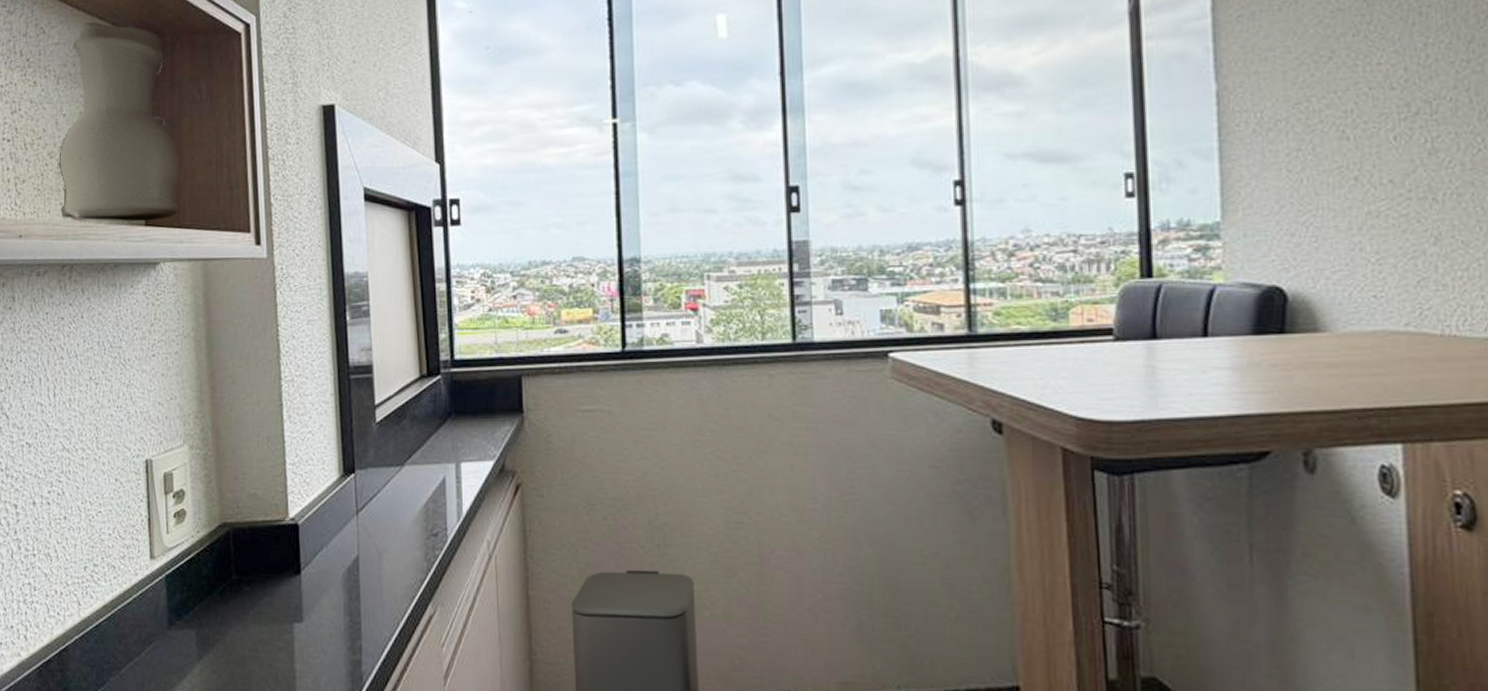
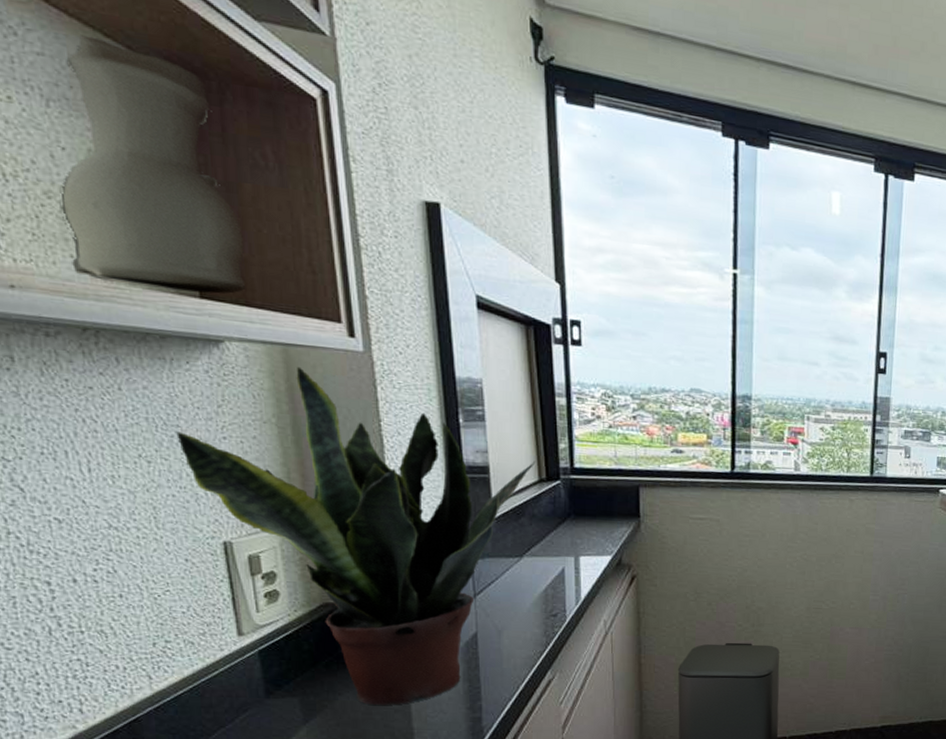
potted plant: none [119,279,417,642] -> present [176,366,536,705]

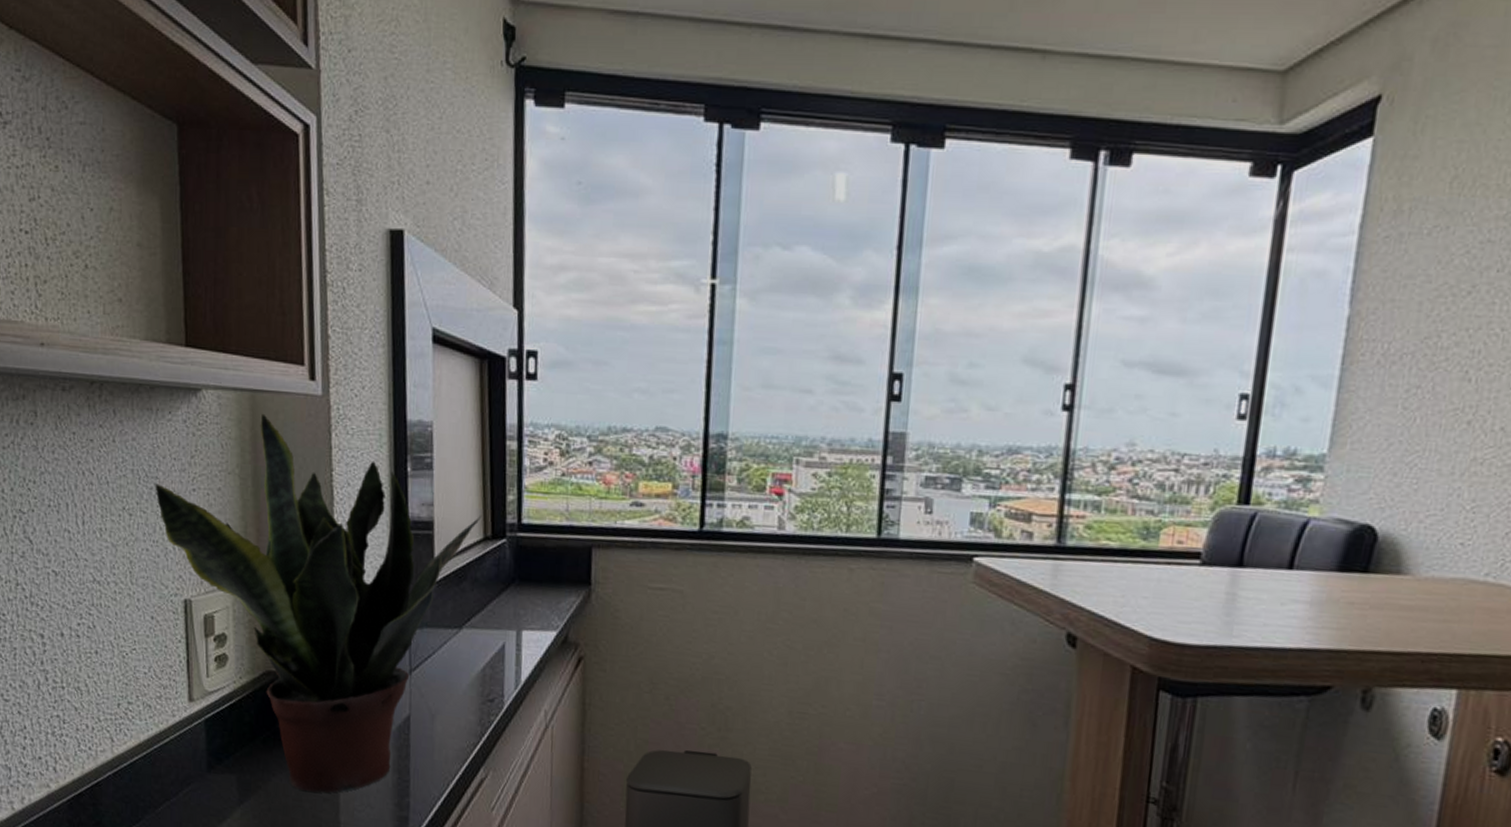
ceramic jug: present [59,35,246,294] -> none [84,101,227,341]

